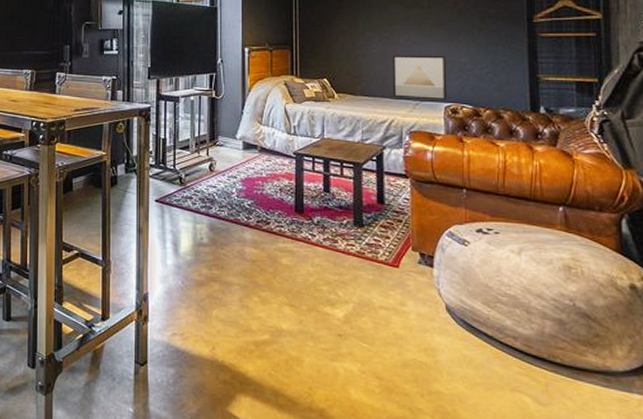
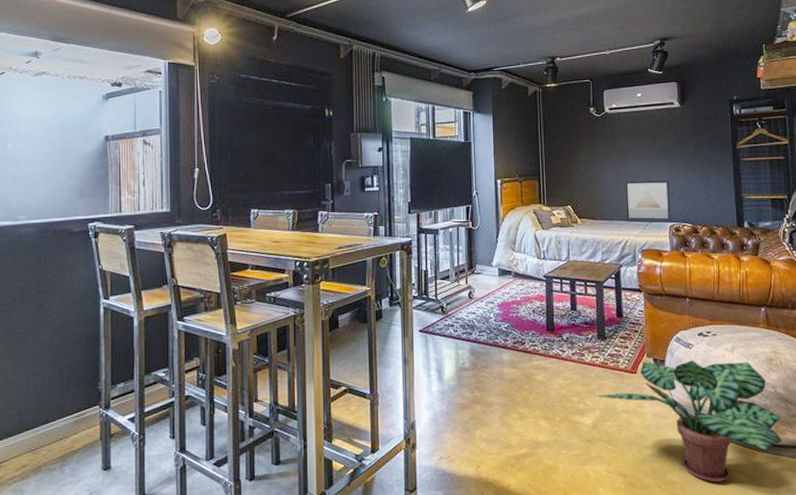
potted plant: none [348,256,581,401] -> present [594,359,782,483]

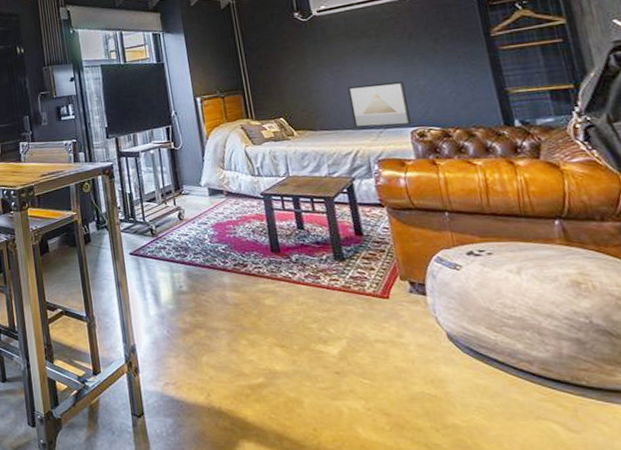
potted plant: present [594,359,782,483] -> none [338,283,611,430]

